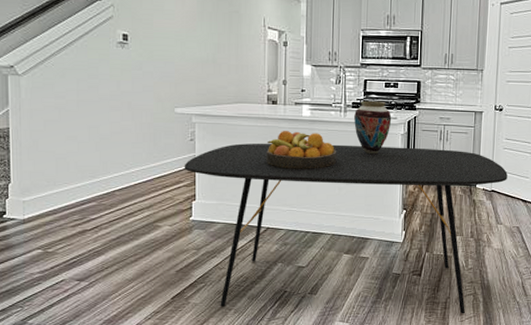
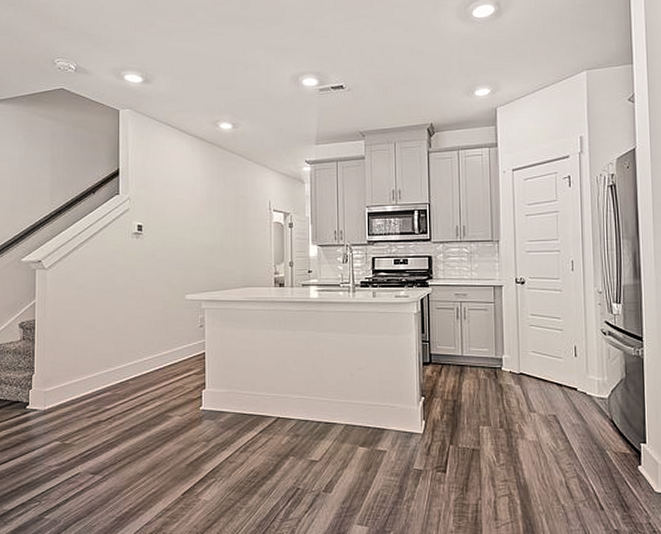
dining table: present [184,143,508,314] -> none [194,326,537,519]
fruit bowl: present [266,131,337,169] -> none [275,314,347,354]
vase: present [354,100,392,154] -> none [363,279,403,335]

